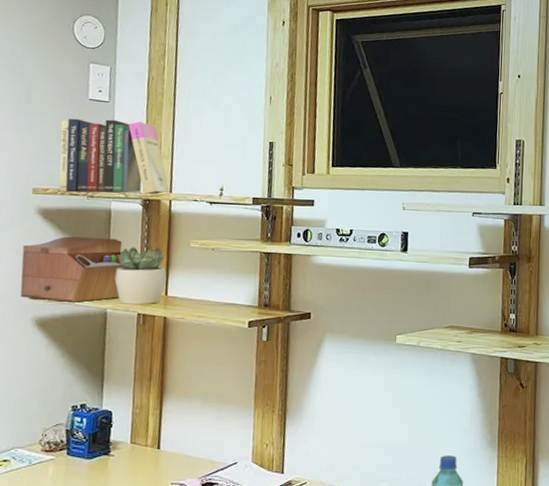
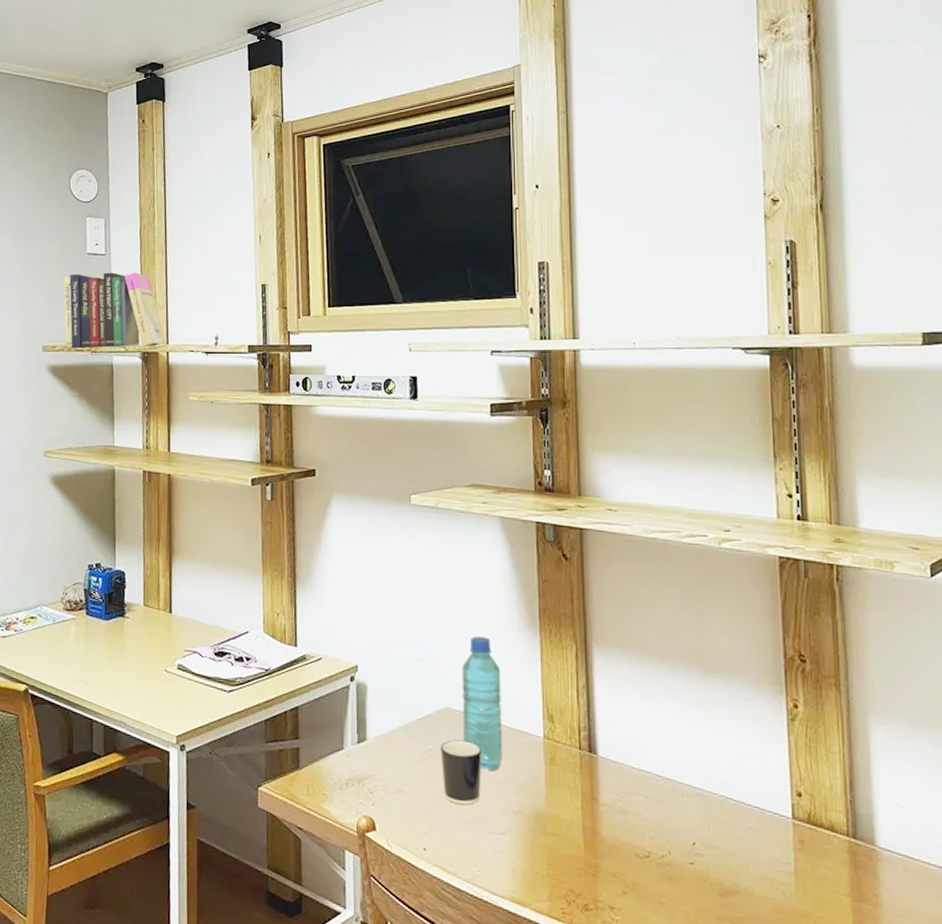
sewing box: present [20,236,124,302] -> none [36,393,128,460]
succulent plant: present [114,247,167,305] -> none [120,401,168,462]

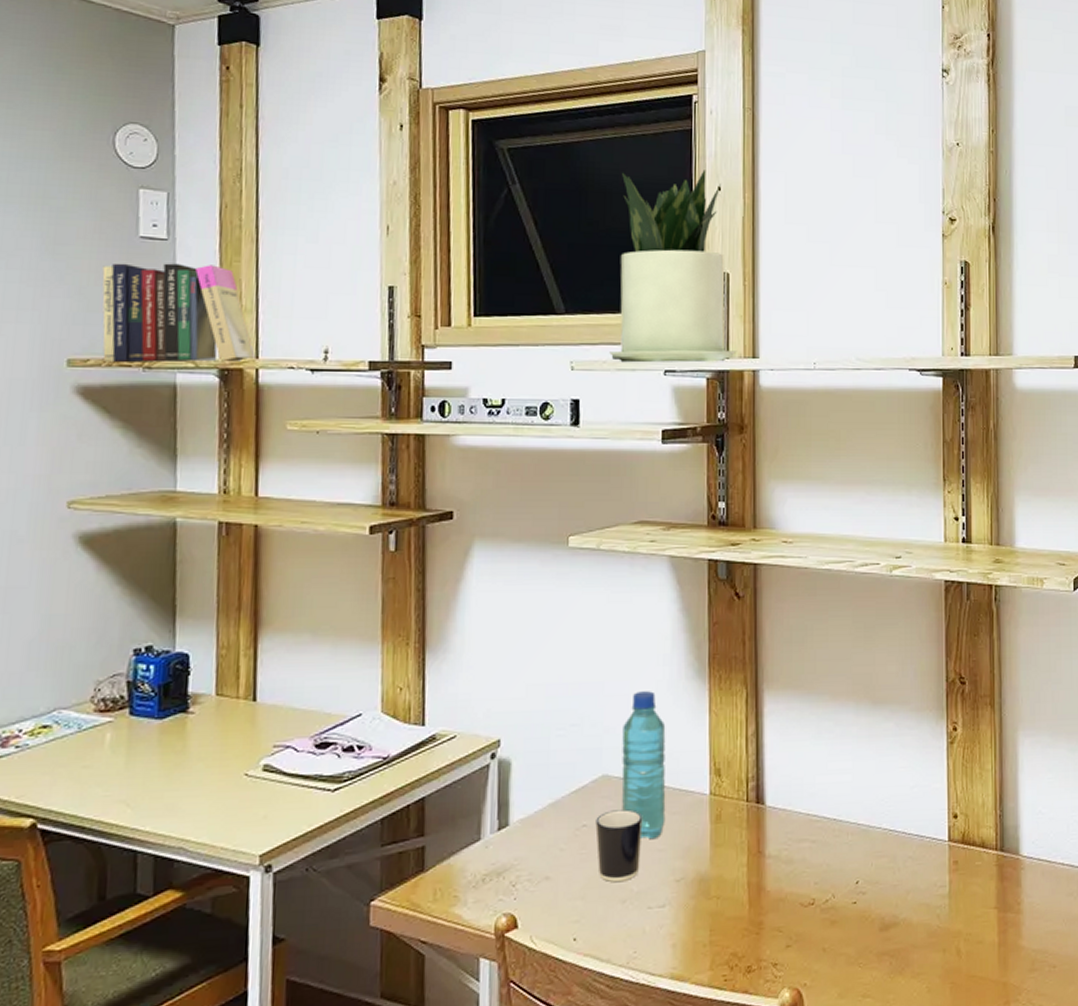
planter: none [442,170,557,345] -> present [609,170,736,363]

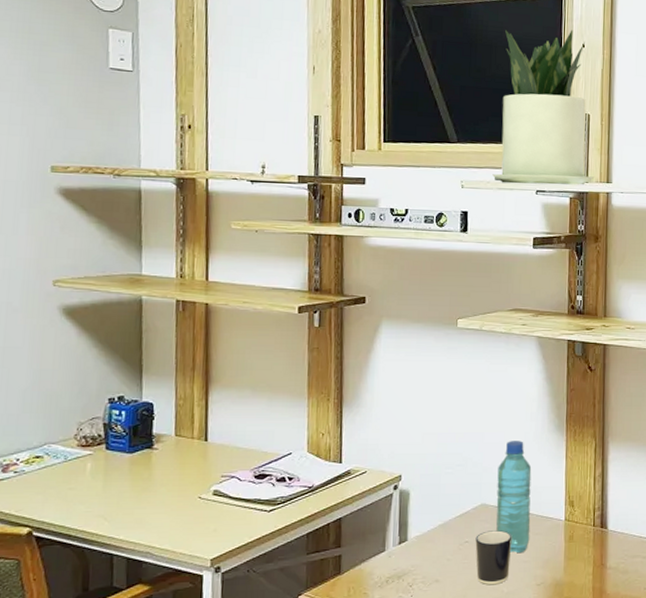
books: present [102,263,255,364] -> none [79,89,206,173]

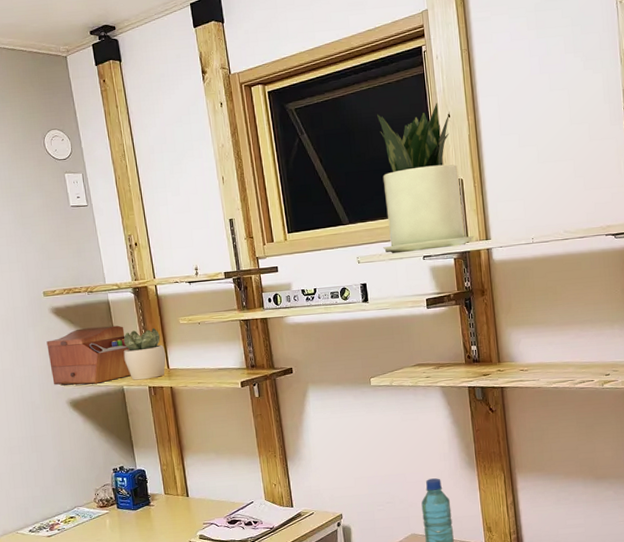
sewing box: none [43,218,159,289] -> present [46,325,131,385]
succulent plant: none [148,229,207,291] -> present [123,327,166,380]

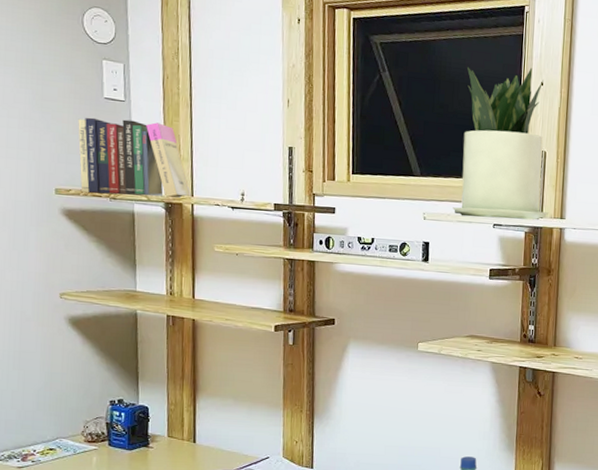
sewing box: present [46,325,131,385] -> none [50,237,151,303]
books: none [53,219,153,292] -> present [78,117,191,199]
succulent plant: present [123,327,166,380] -> none [142,250,193,307]

